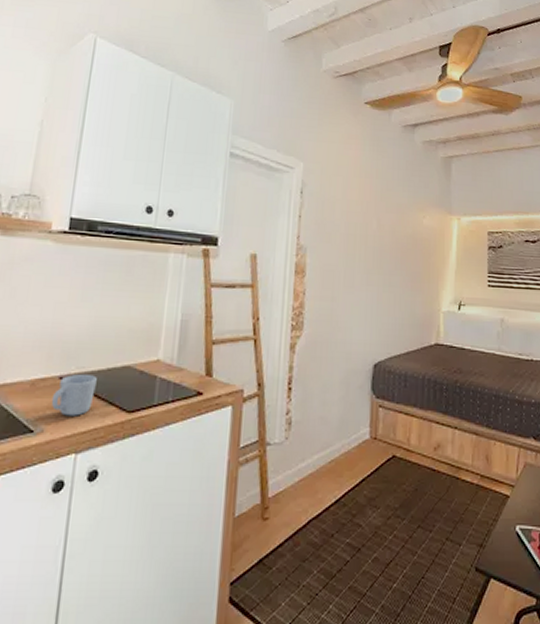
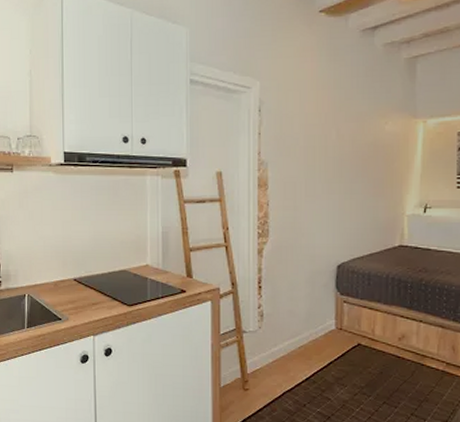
mug: present [51,374,97,416] -> none [70,277,102,308]

